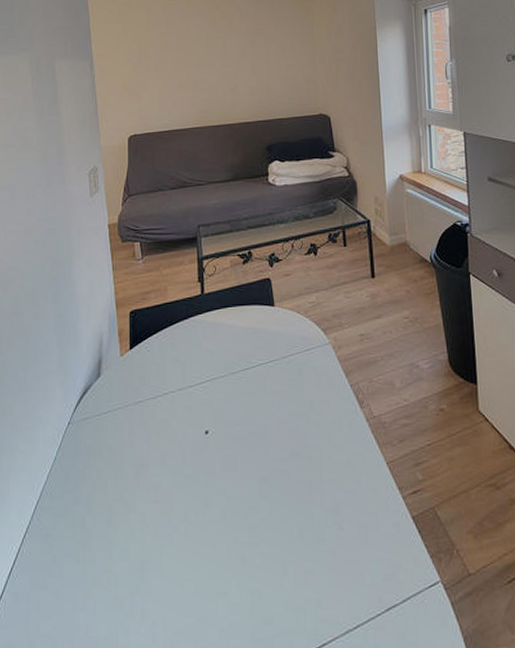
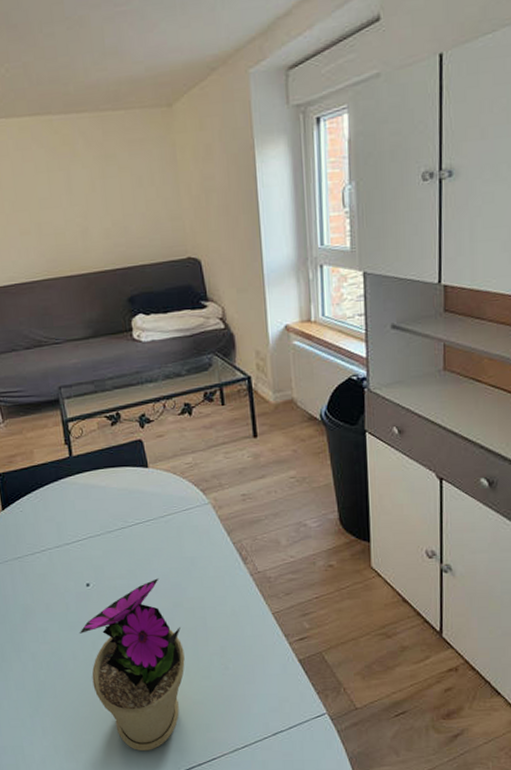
flower pot: none [192,424,299,638] -> present [79,578,185,751]

